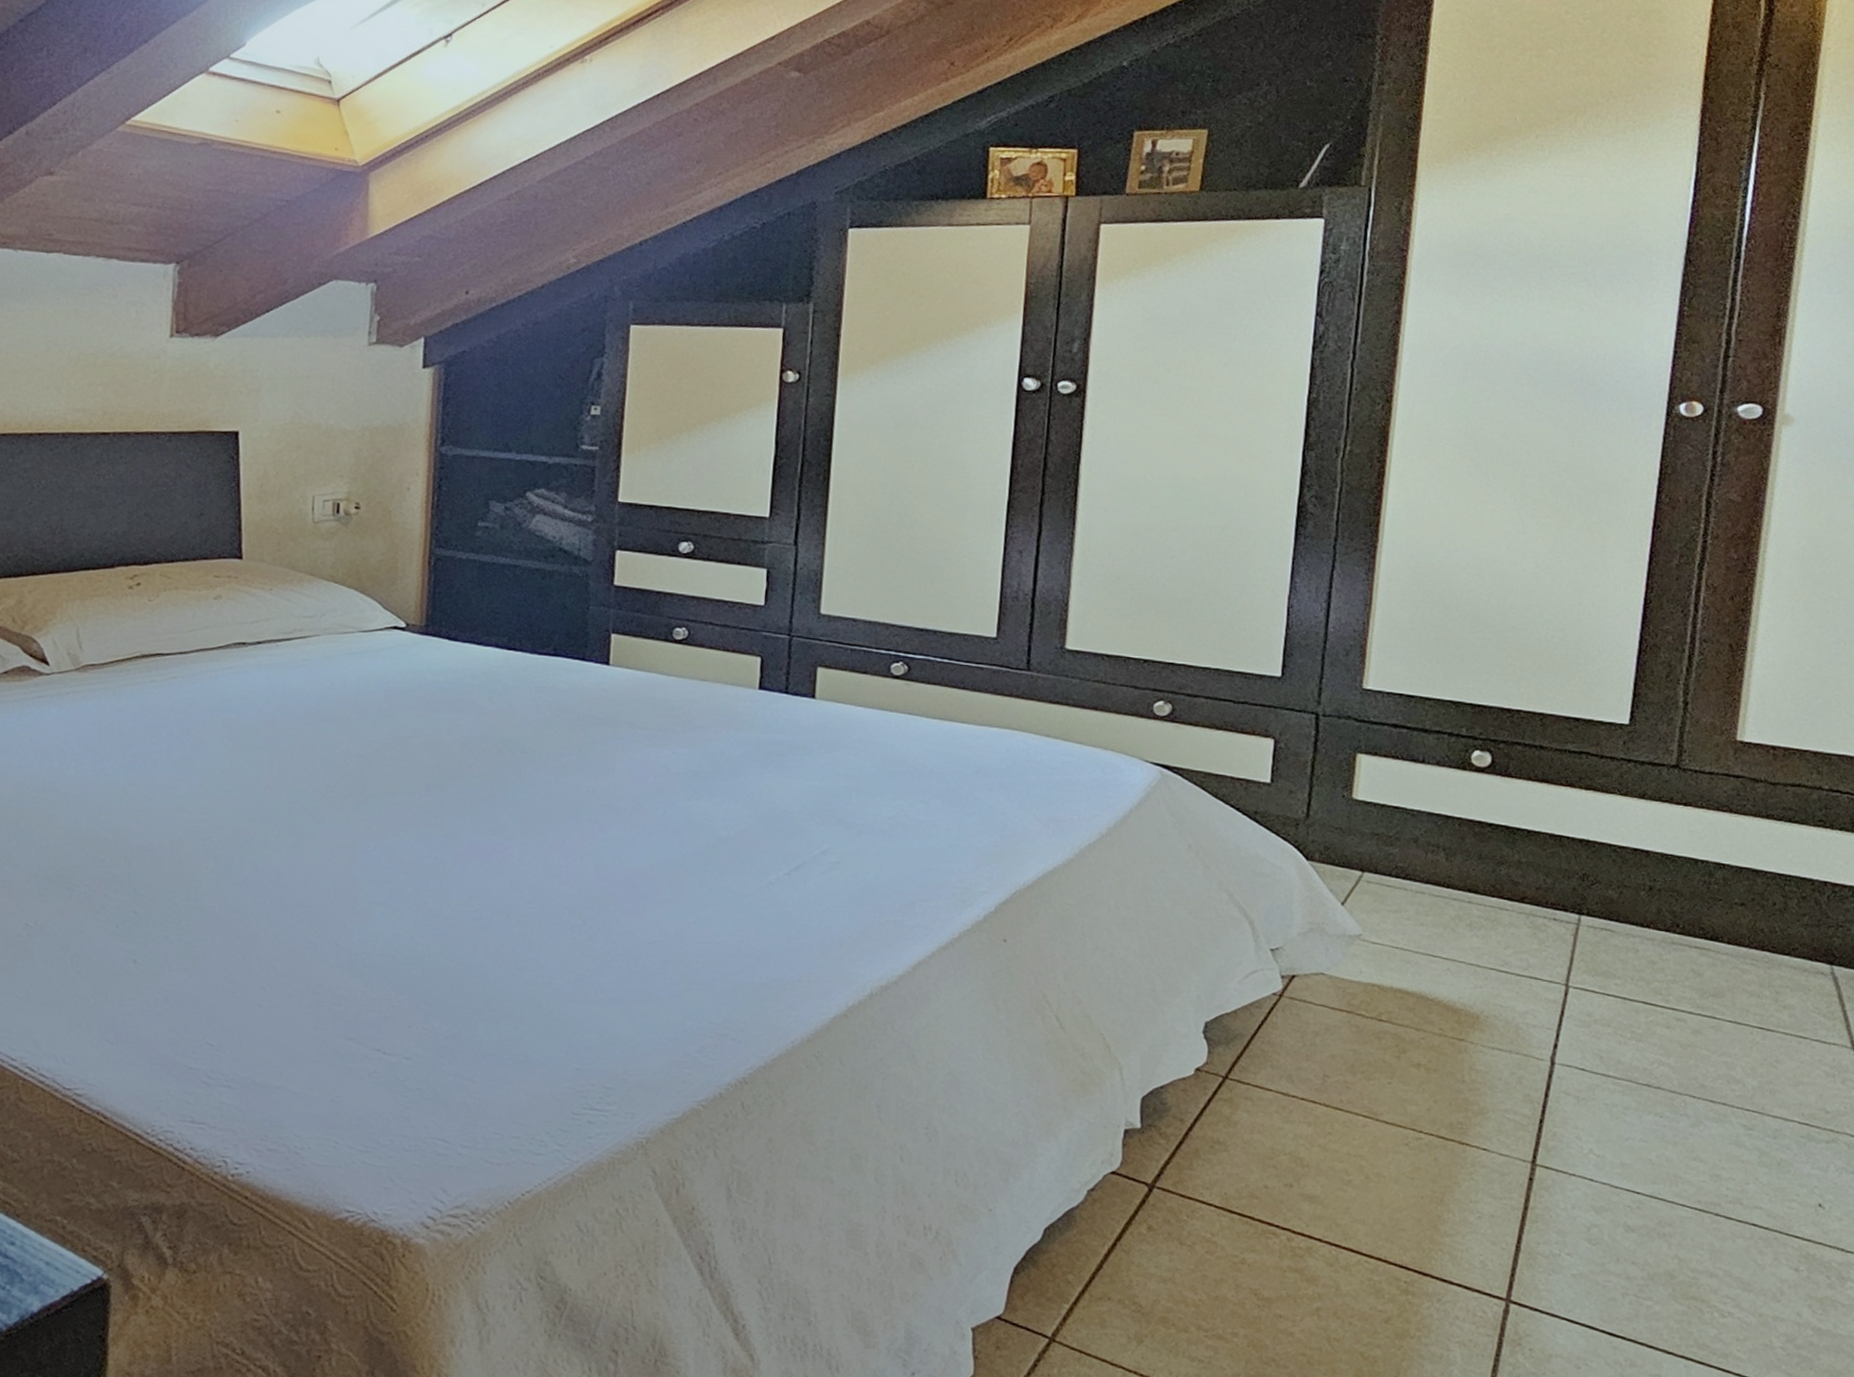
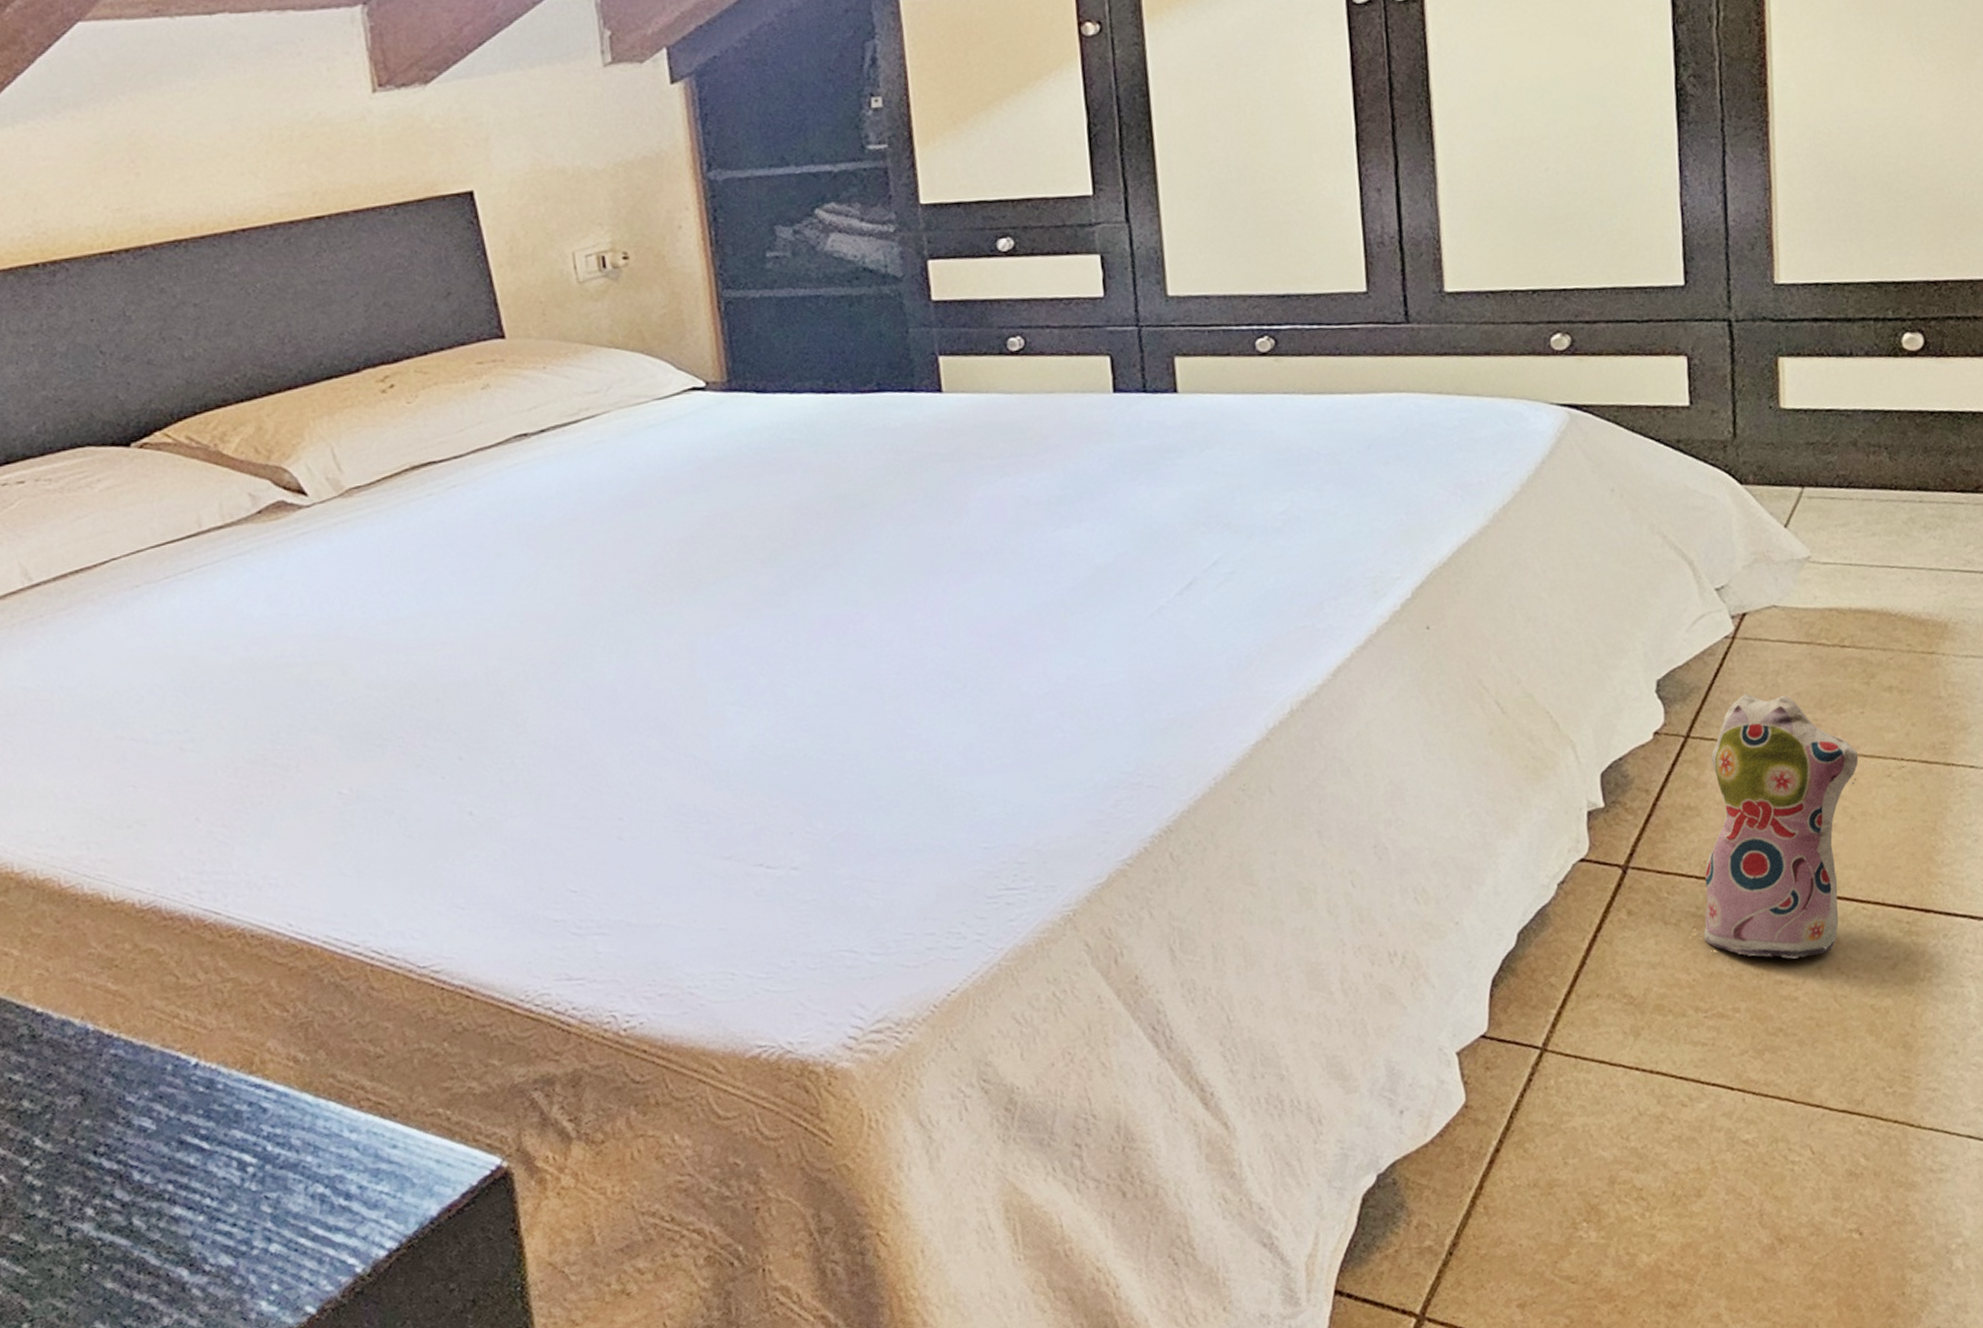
plush toy: none [1209,1047,1380,1297] -> present [1697,693,1858,959]

